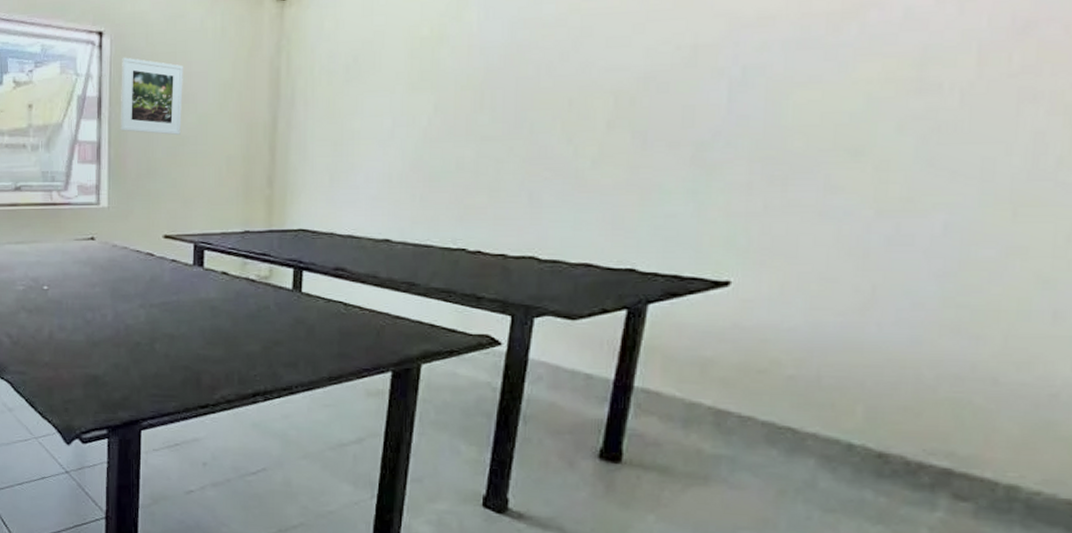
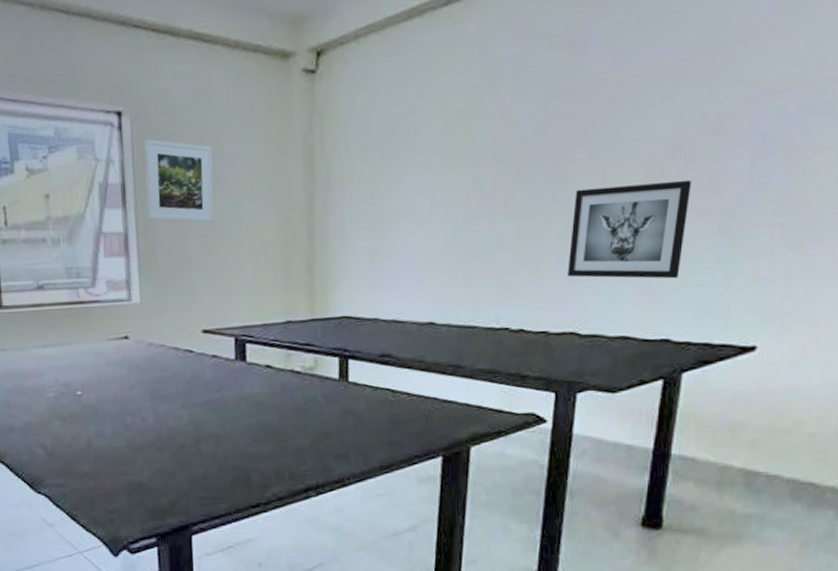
wall art: none [529,110,663,209] -> present [568,179,692,279]

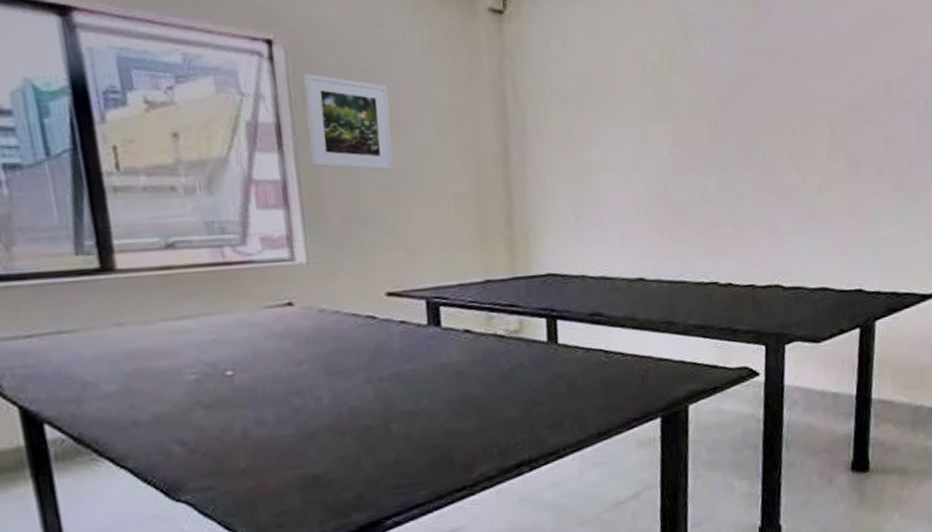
wall art: present [568,179,692,279] -> none [768,140,870,232]

